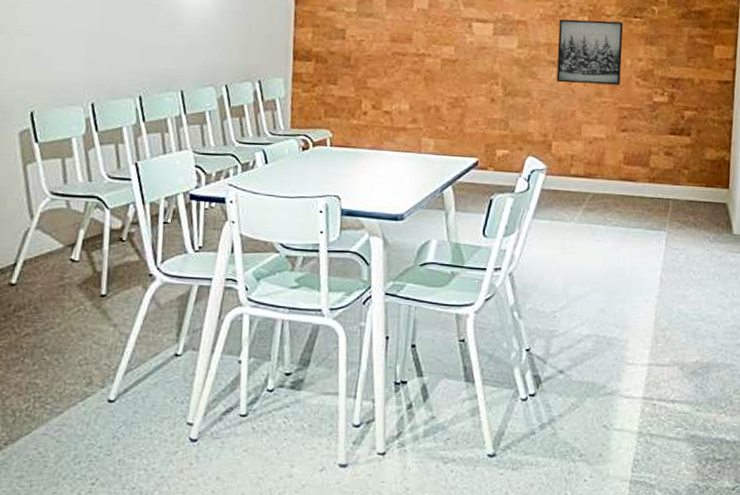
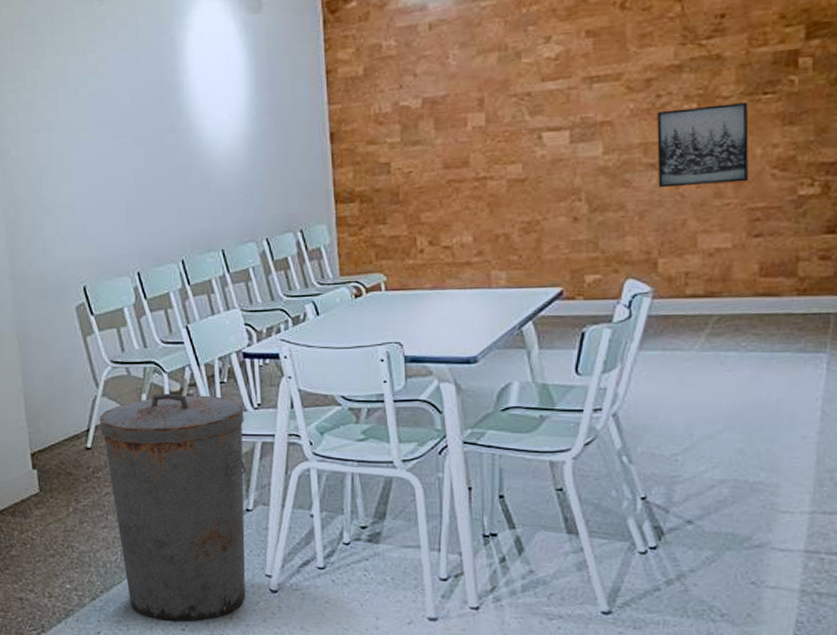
trash can: none [29,230,185,476] -> present [100,393,246,622]

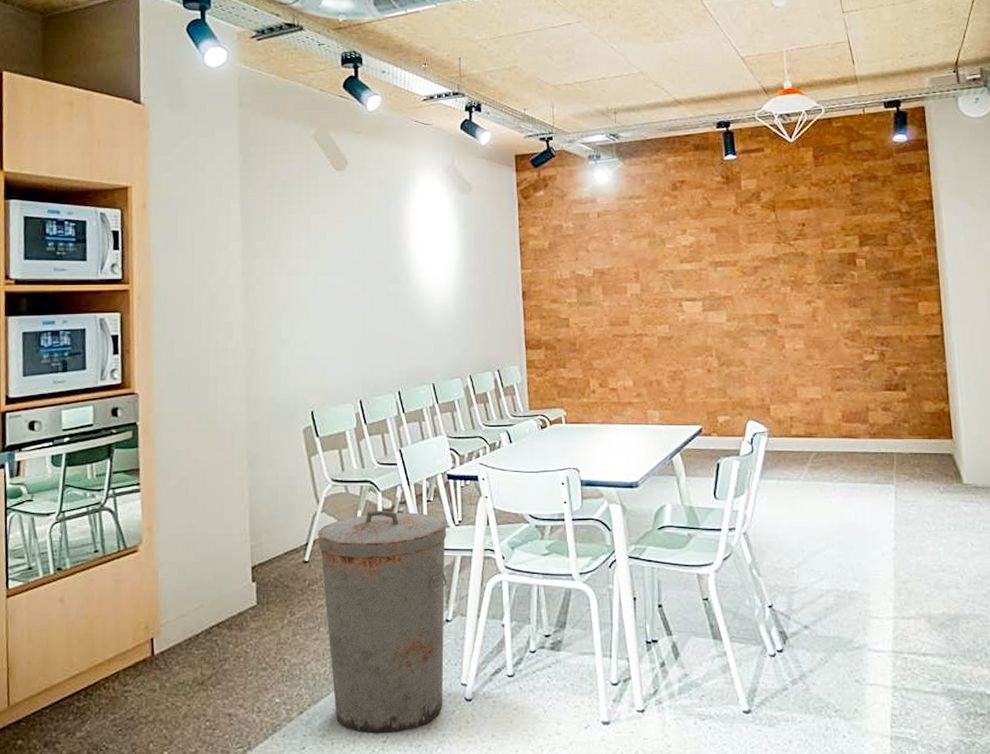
wall art: present [657,103,749,188] -> none [763,289,830,350]

